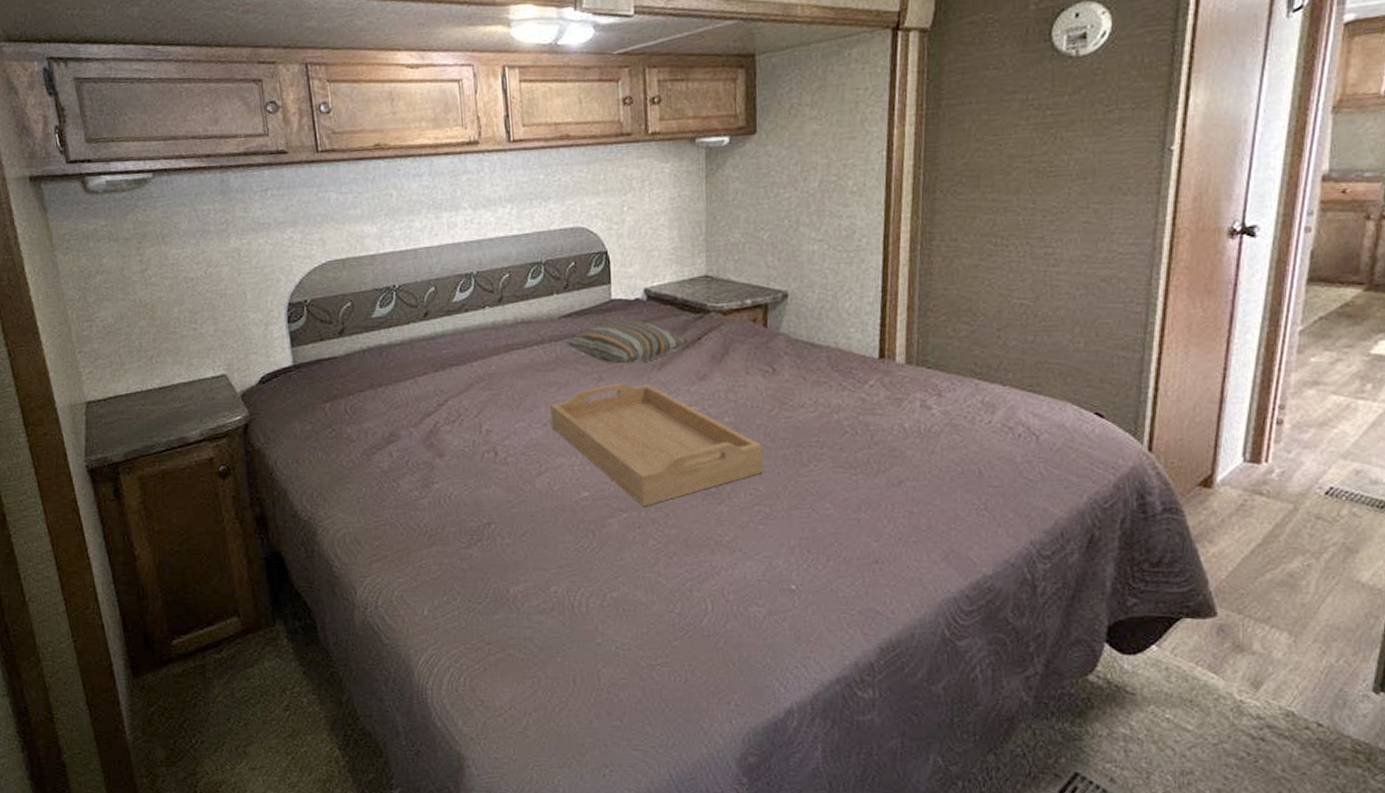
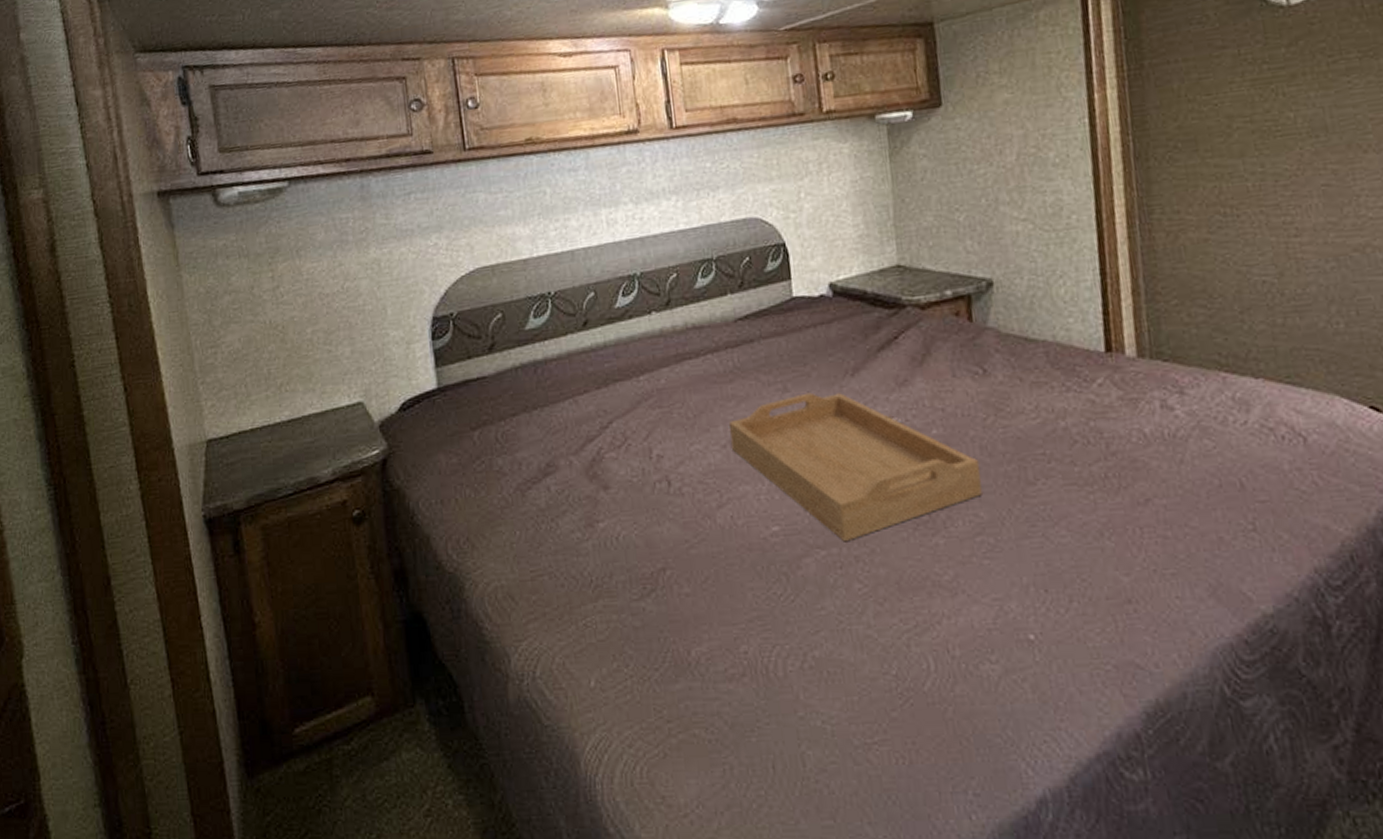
pillow: present [565,320,689,364] -> none [743,320,884,372]

